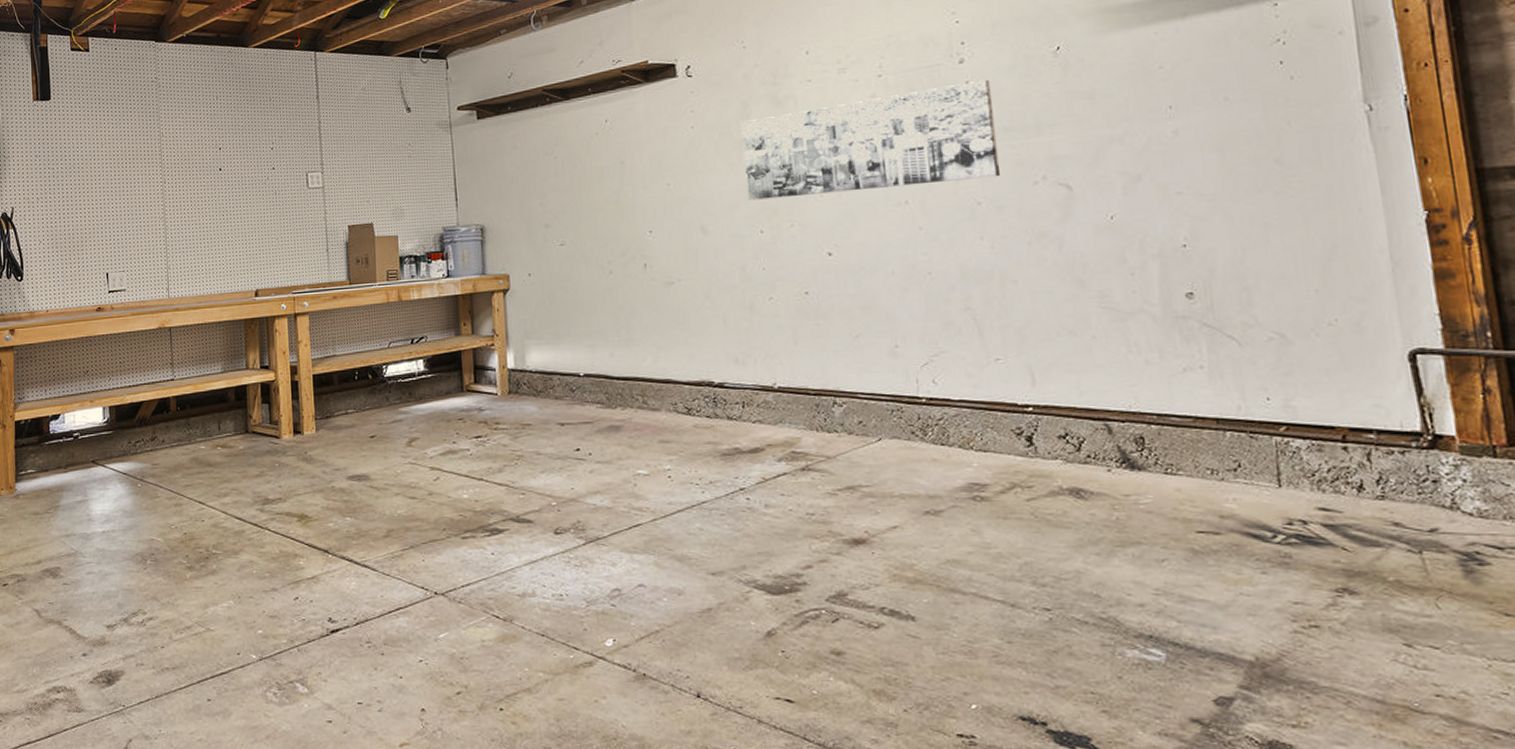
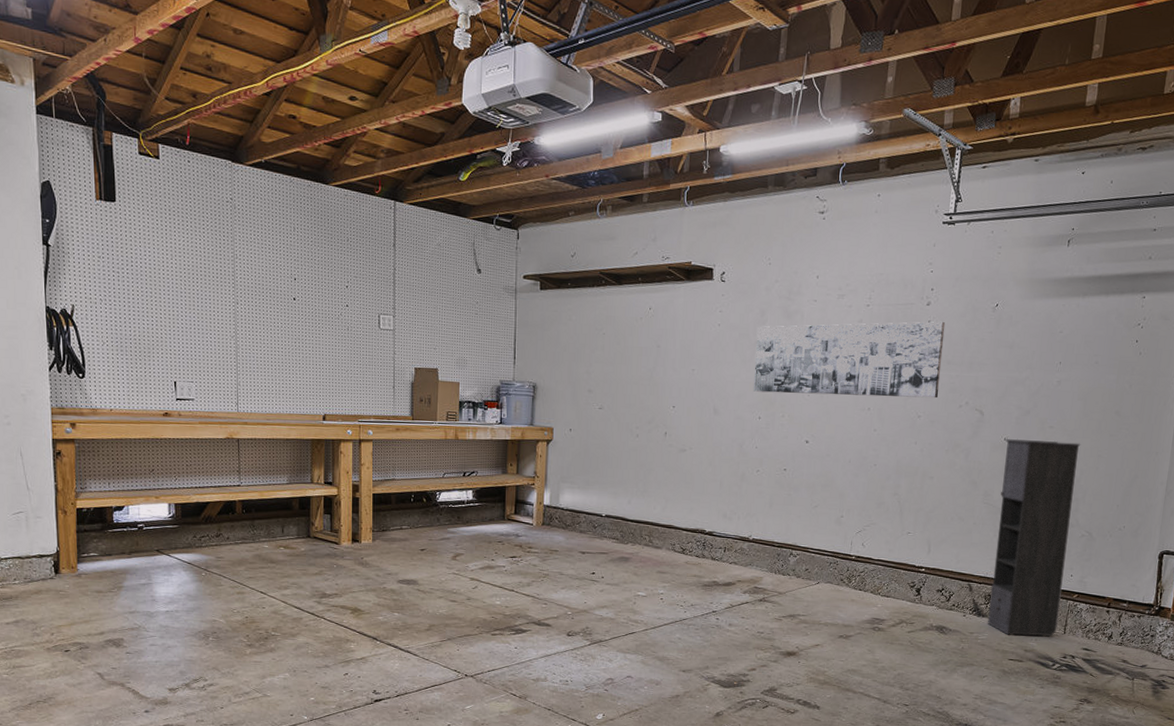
storage cabinet: none [1111,209,1266,495] -> present [987,438,1080,637]

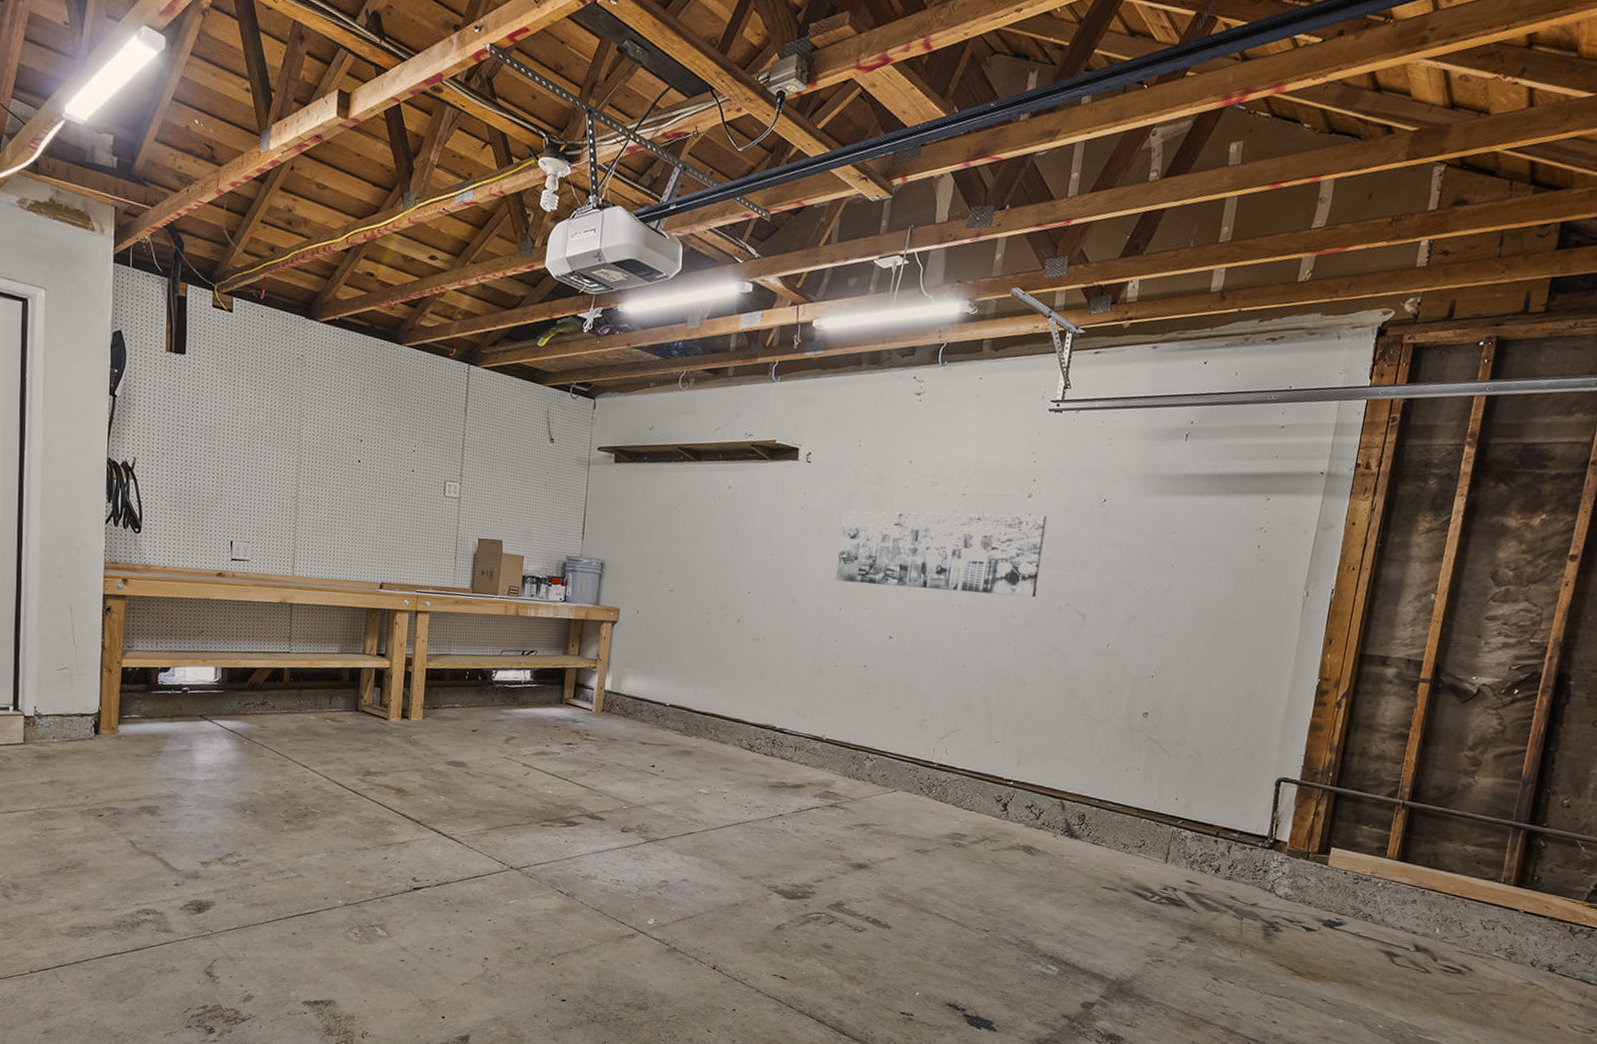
storage cabinet: present [987,438,1080,637] -> none [1080,645,1191,865]

